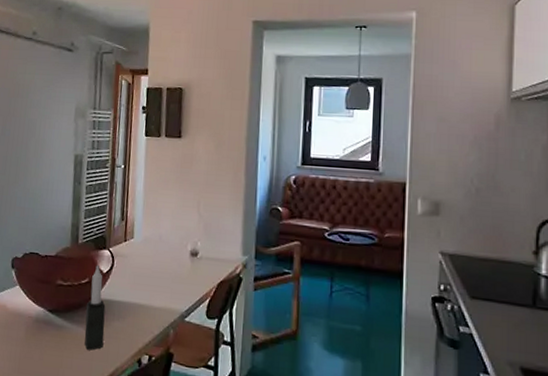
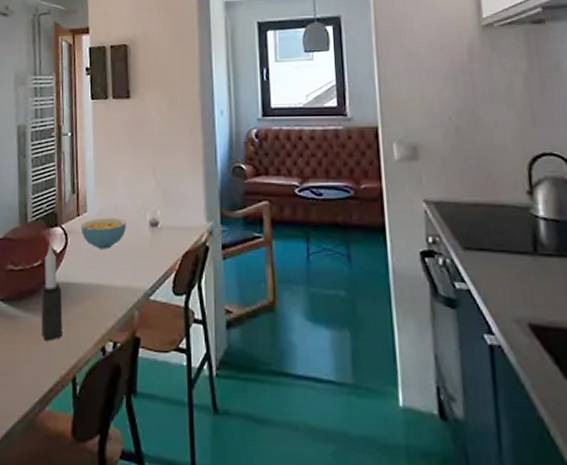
cereal bowl: none [127,244,169,273] -> present [81,218,126,249]

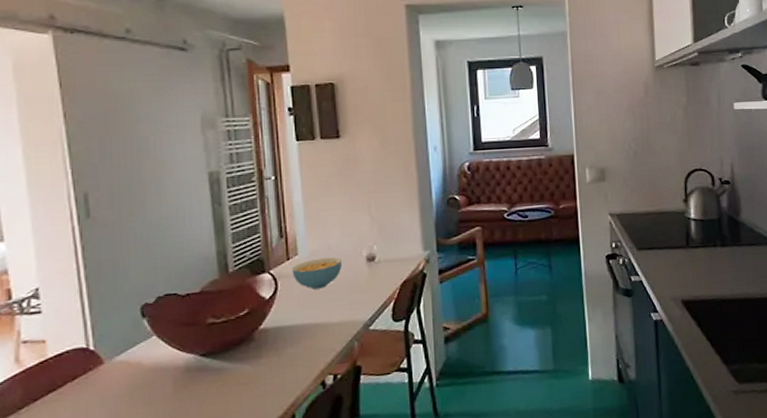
candle: present [40,245,63,341] -> none [249,292,278,387]

